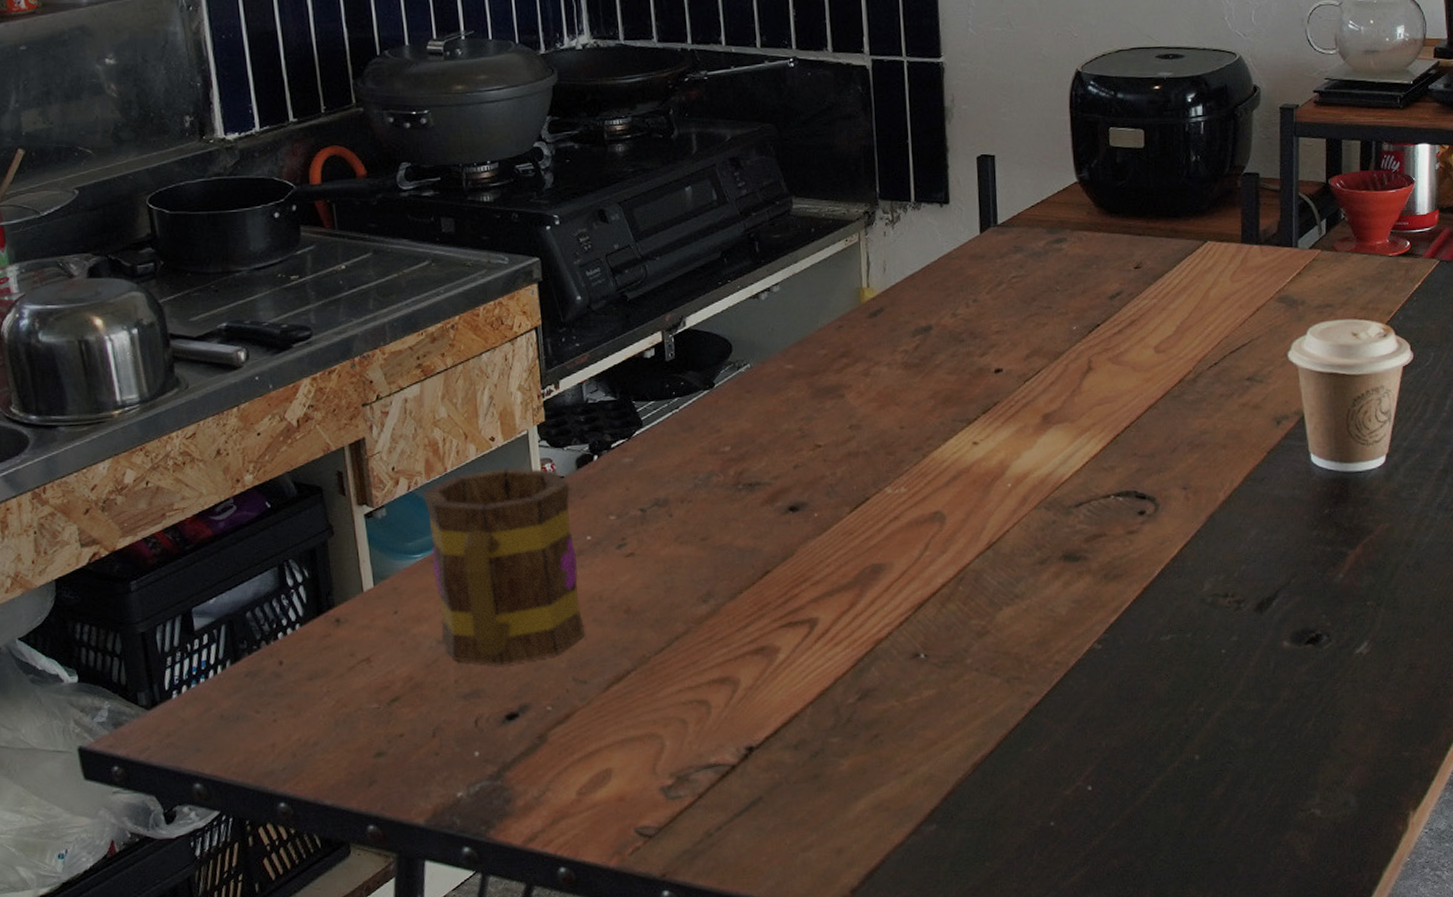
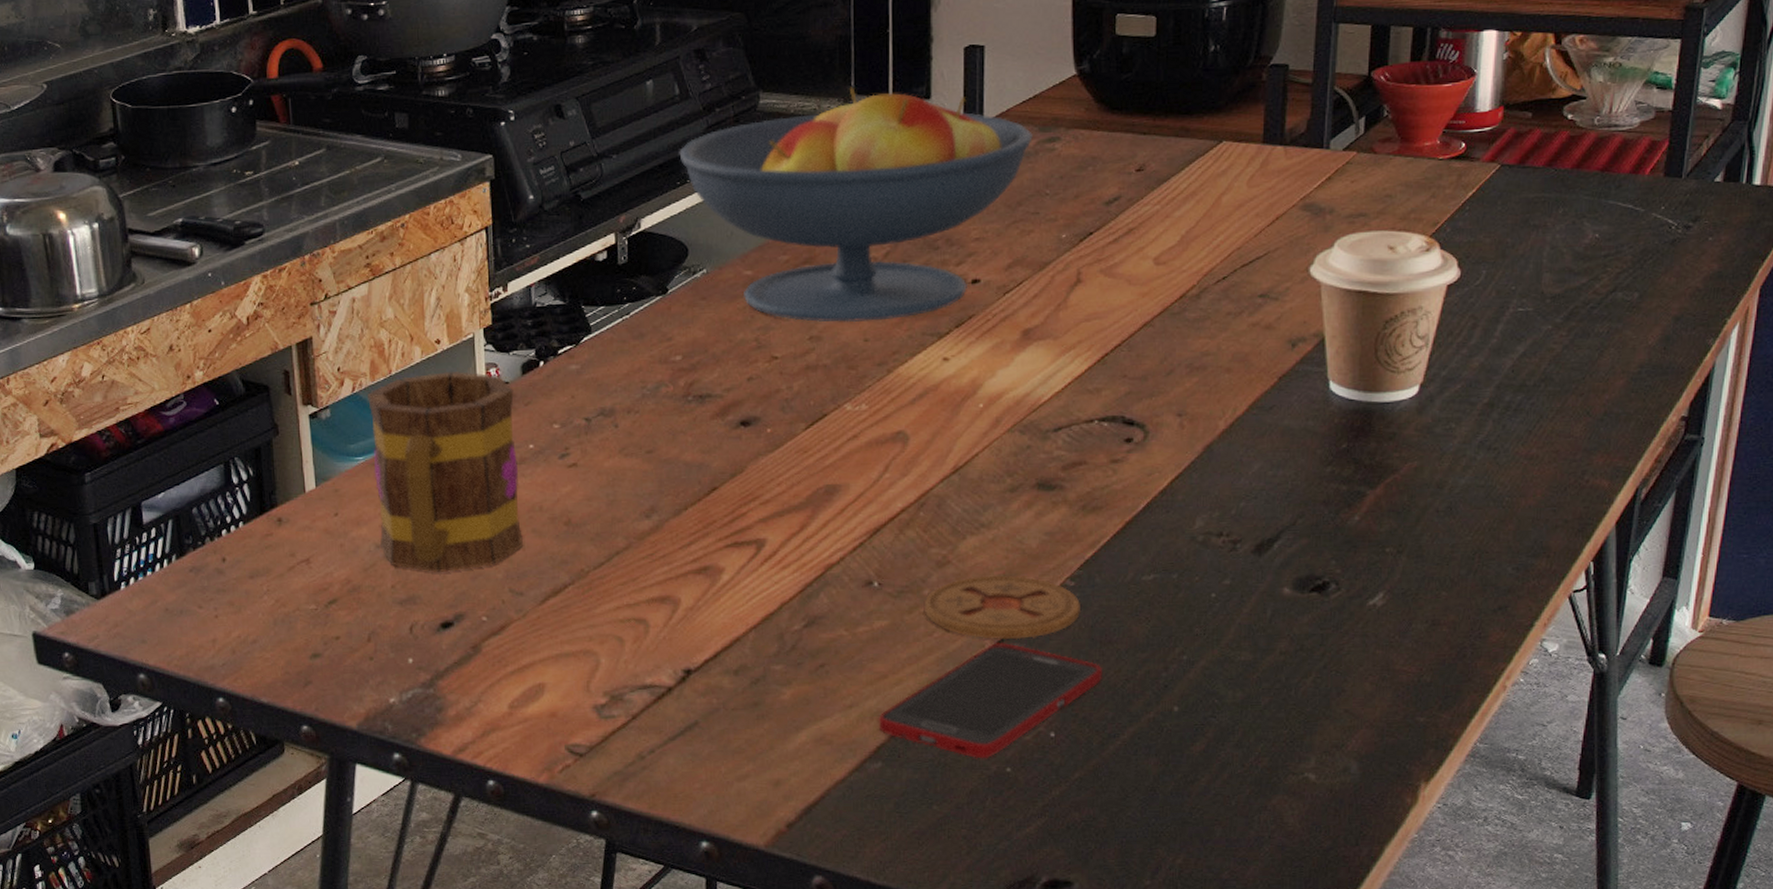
fruit bowl: none [719,193,1042,412] -> present [679,87,1033,323]
cell phone: none [931,705,1131,816] -> present [878,643,1102,759]
coaster: none [968,641,1109,703] -> present [925,575,1082,640]

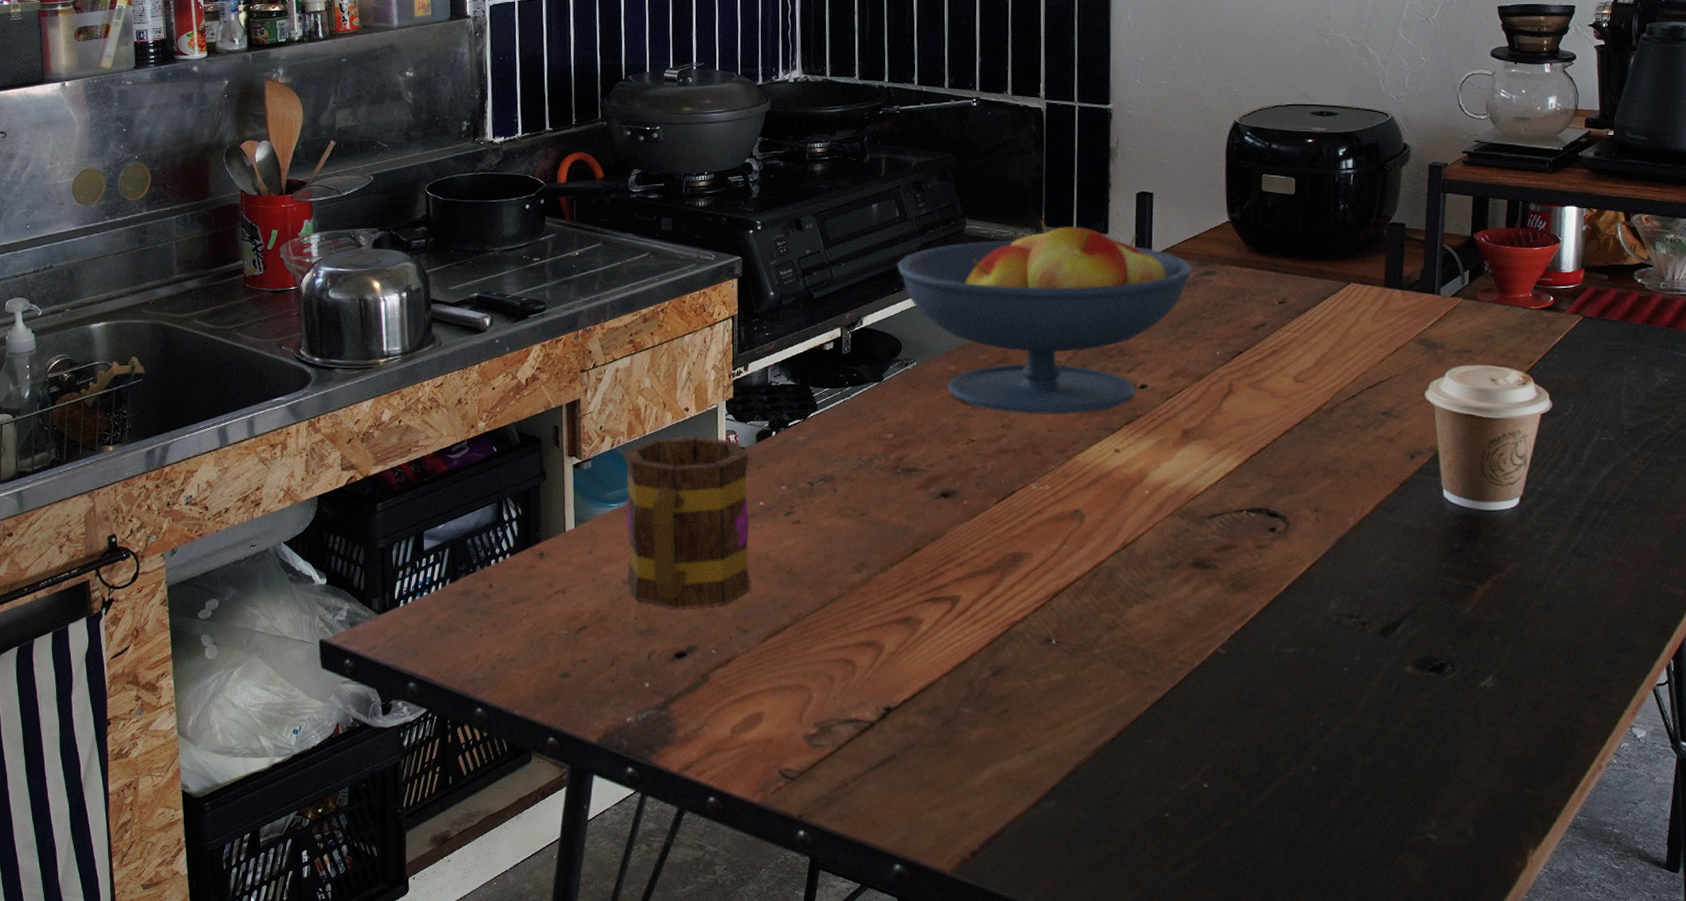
cell phone: present [878,643,1102,759] -> none [1053,700,1249,804]
coaster: present [925,575,1082,640] -> none [1096,639,1232,699]

